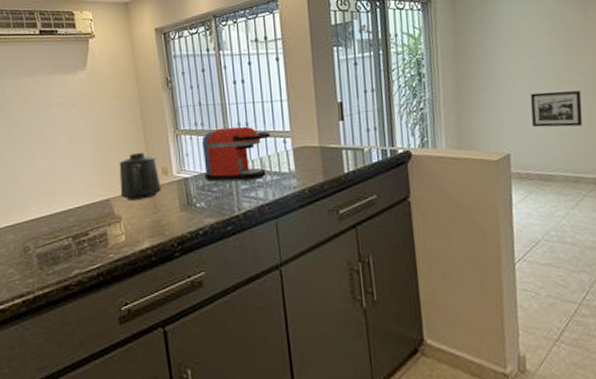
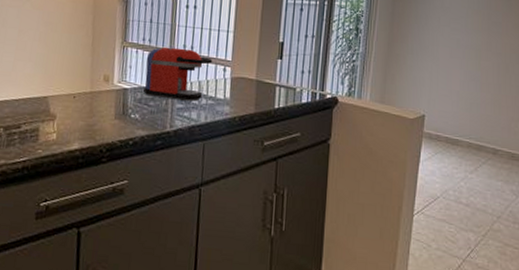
mug: present [119,152,161,201] -> none [59,56,101,103]
picture frame: present [530,91,583,128] -> none [448,64,494,100]

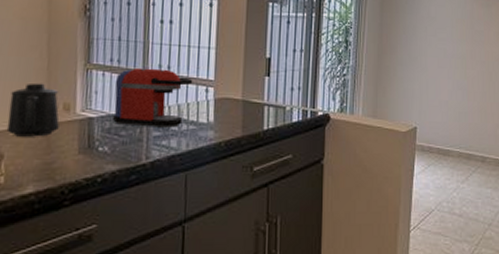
mug: none [59,56,101,103] -> present [6,83,60,137]

